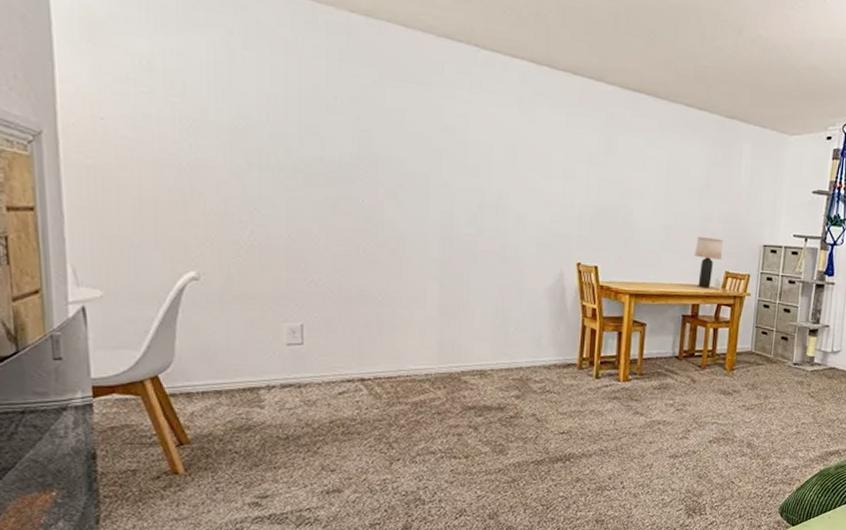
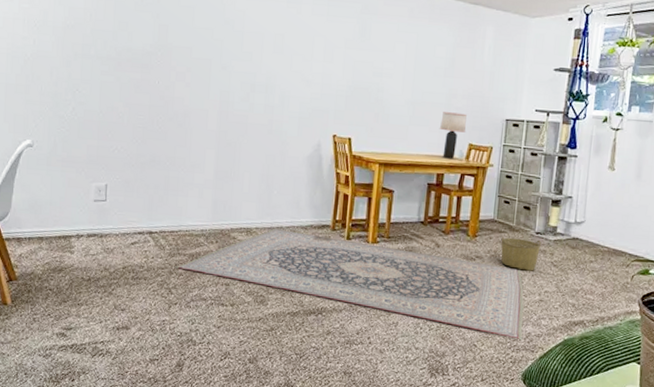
area rug: none [395,370,782,474] -> present [175,229,524,341]
basket: none [758,369,798,404] -> present [500,237,541,272]

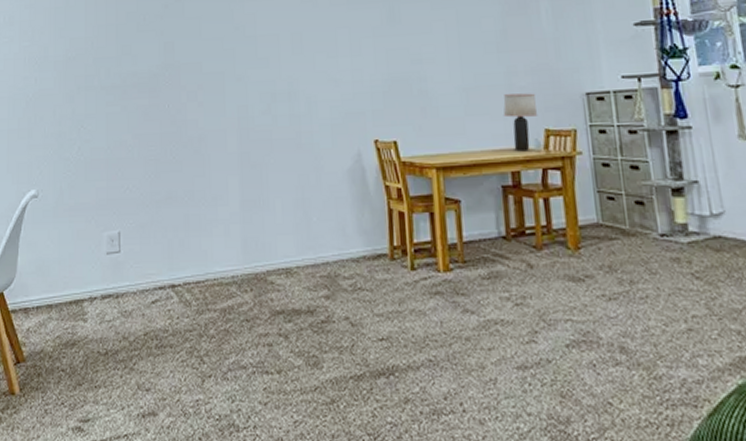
area rug: present [175,229,524,341] -> none [205,266,677,392]
basket: present [500,237,541,272] -> none [613,244,672,291]

